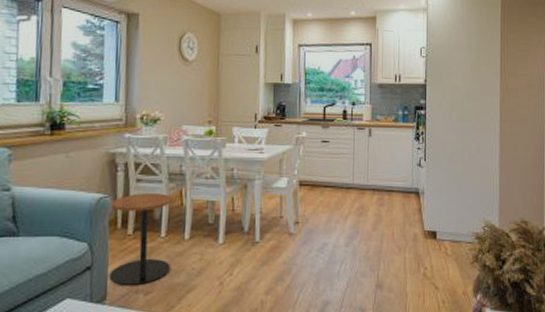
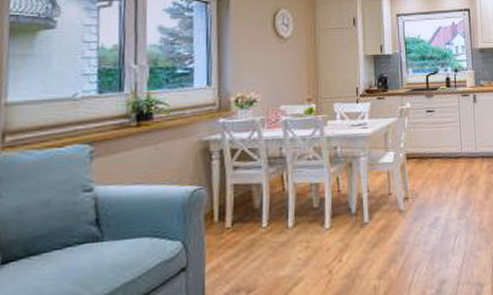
side table: present [109,193,172,287] -> none [207,180,274,286]

